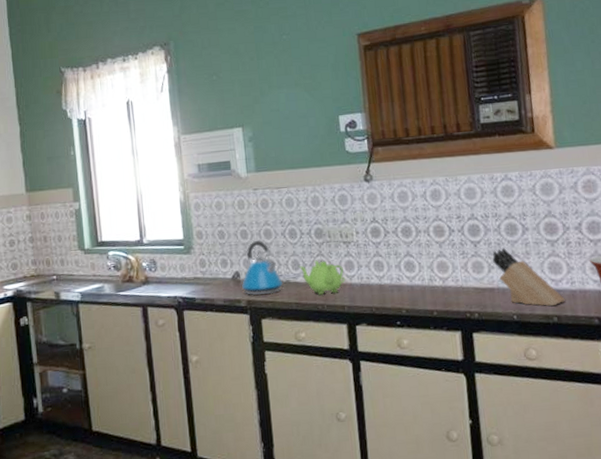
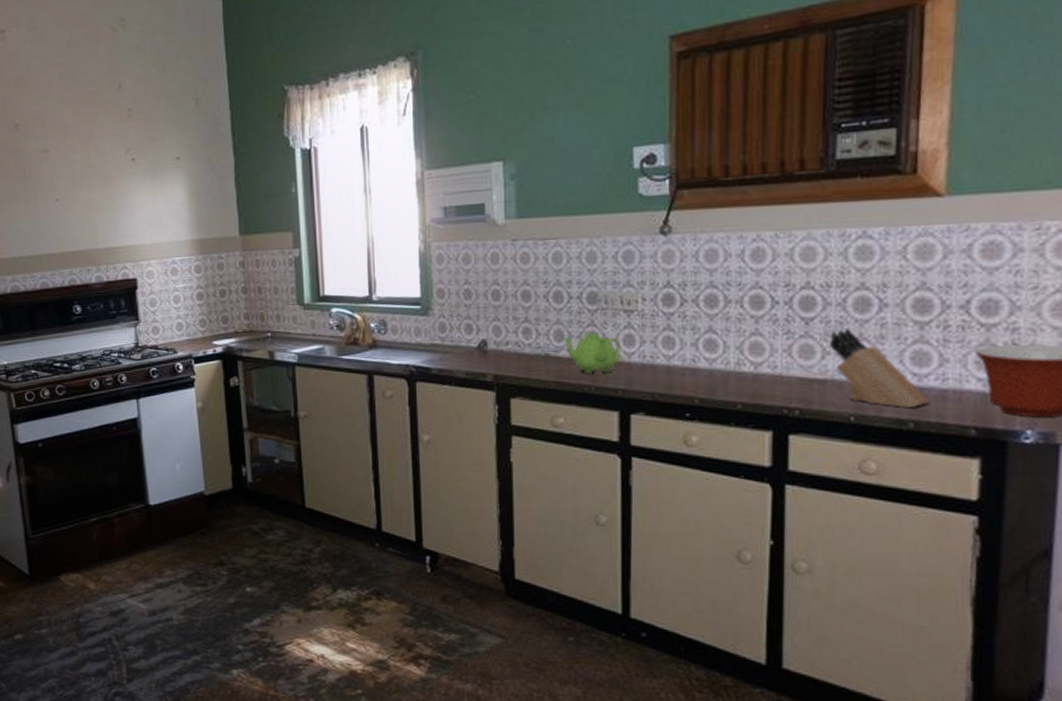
kettle: present [242,240,283,295] -> none [489,302,540,370]

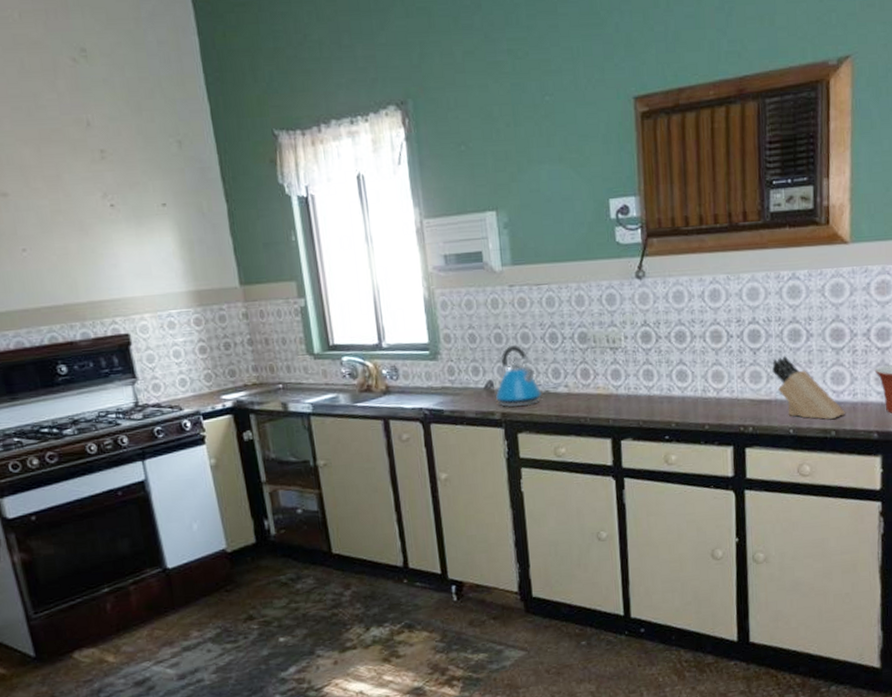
kettle: none [489,302,540,370] -> present [496,344,541,407]
teapot: present [562,331,622,375] -> none [559,368,611,408]

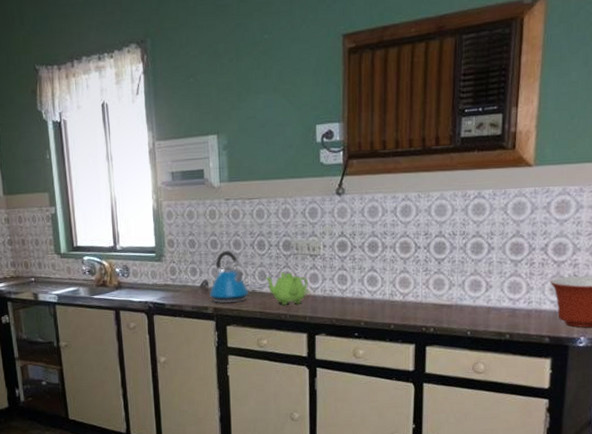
teapot: none [559,368,611,408] -> present [264,272,309,306]
knife block: present [772,355,845,420] -> none [455,265,520,325]

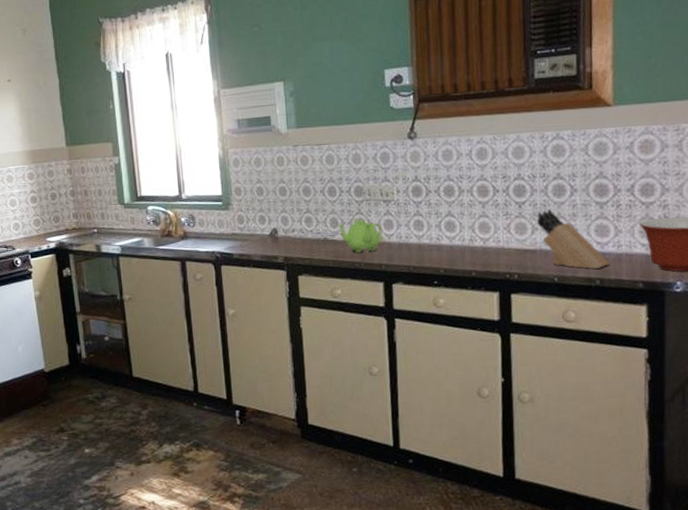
kettle: present [210,250,249,303] -> none [279,197,320,252]
knife block: none [455,265,520,325] -> present [537,208,610,270]

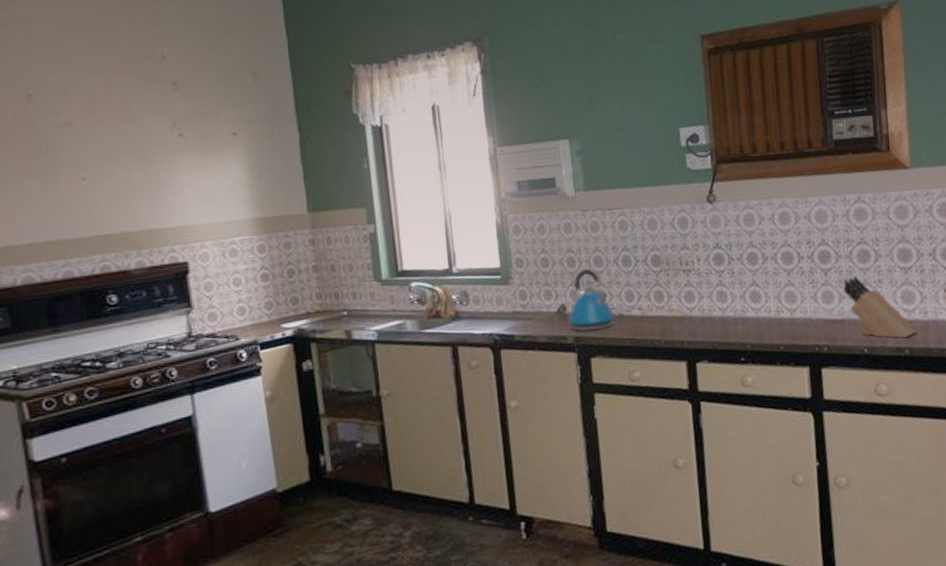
kettle: none [279,197,320,252] -> present [568,268,615,331]
teapot: present [336,218,384,254] -> none [632,290,685,331]

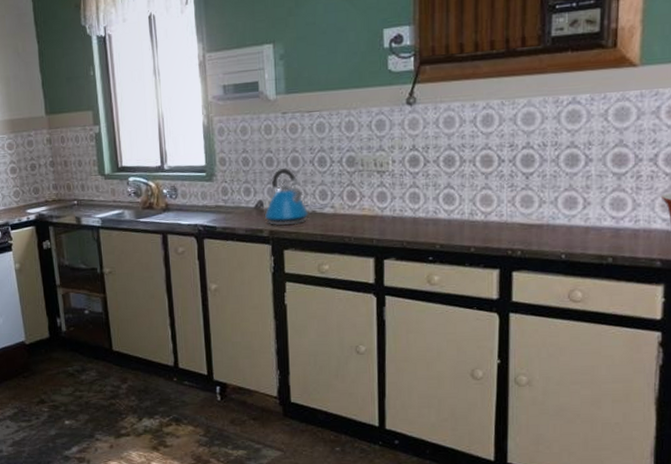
knife block: present [843,275,918,339] -> none [545,180,625,246]

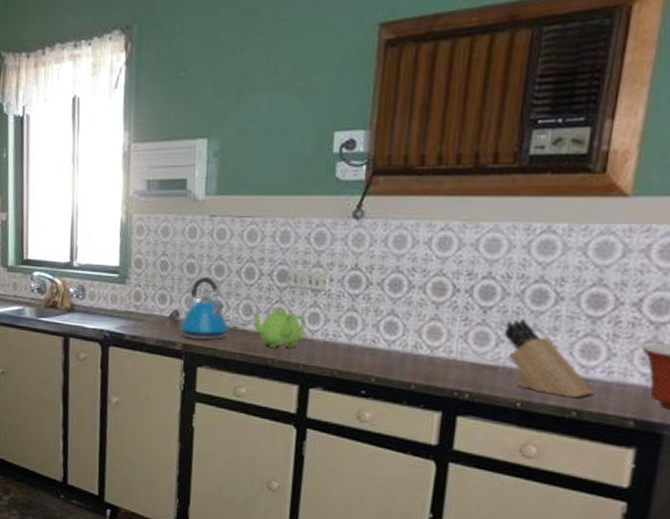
teapot: none [326,190,376,228] -> present [250,307,306,349]
knife block: none [545,180,625,246] -> present [504,318,594,399]

